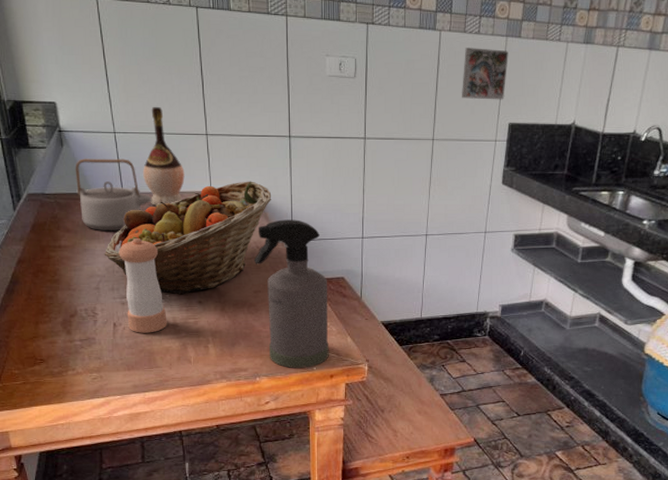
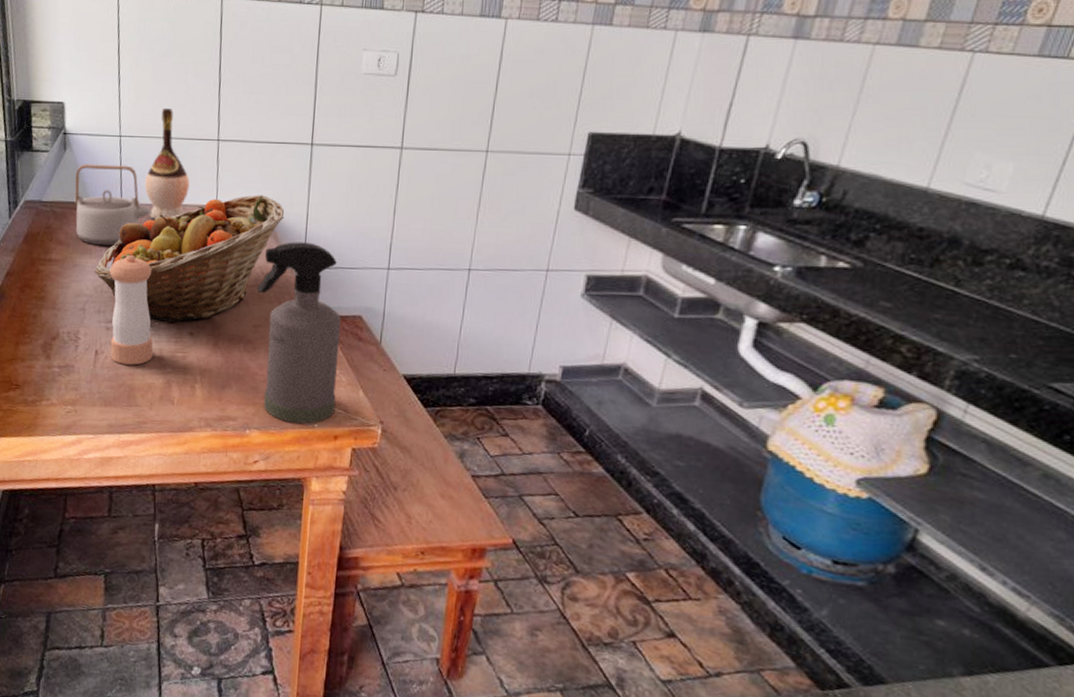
decorative tile: present [462,48,508,100] -> none [528,39,594,104]

